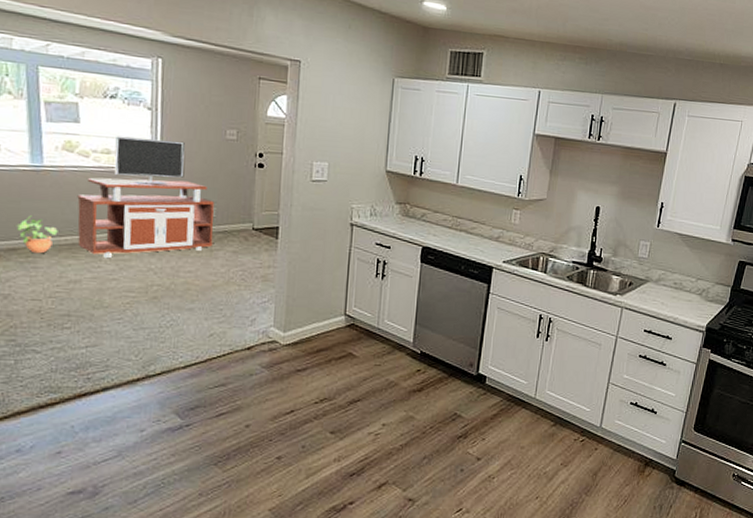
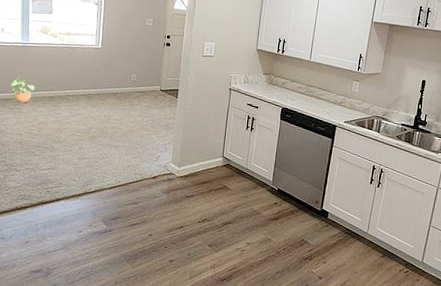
tv stand: present [77,136,214,258] -> none [46,23,135,107]

